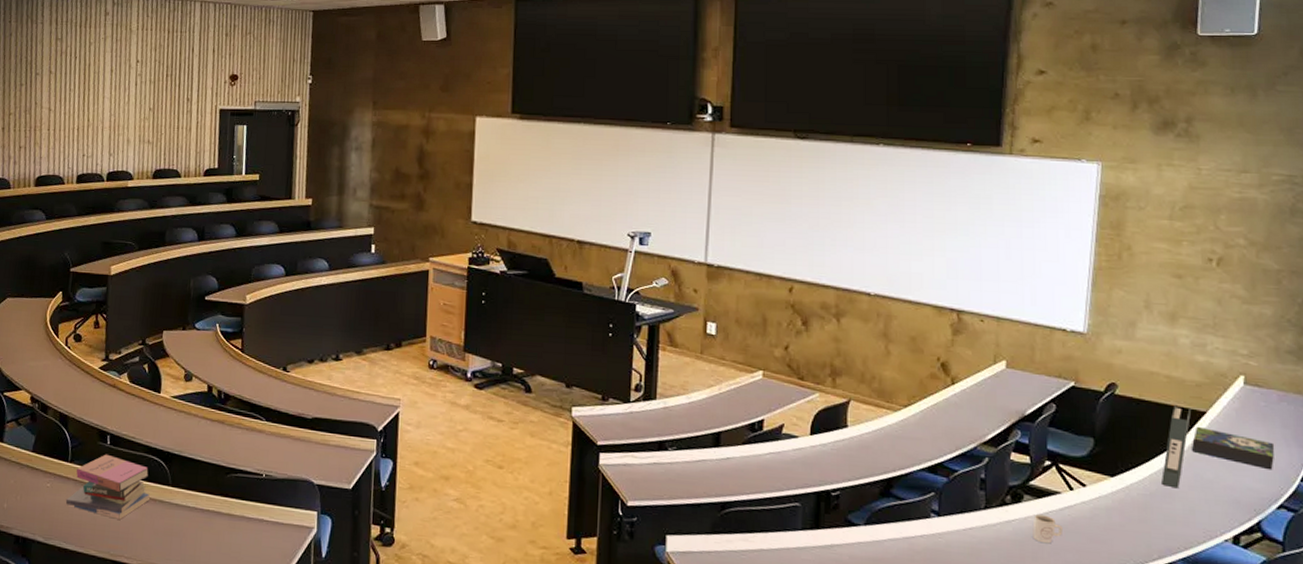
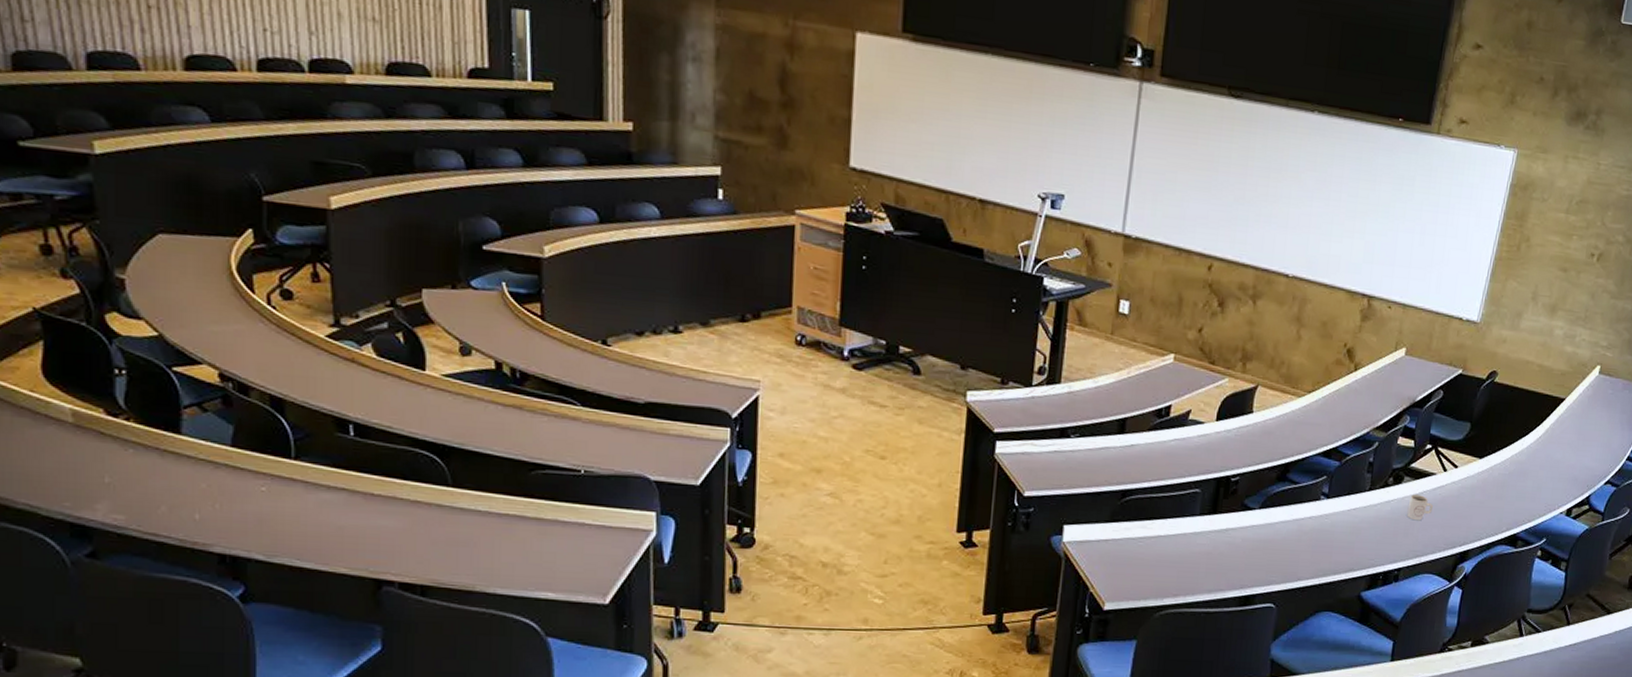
books: present [65,454,150,520] -> none [293,448,421,529]
binder: present [1161,404,1192,489] -> none [1519,391,1554,468]
book: present [1192,426,1275,470] -> none [1548,412,1613,451]

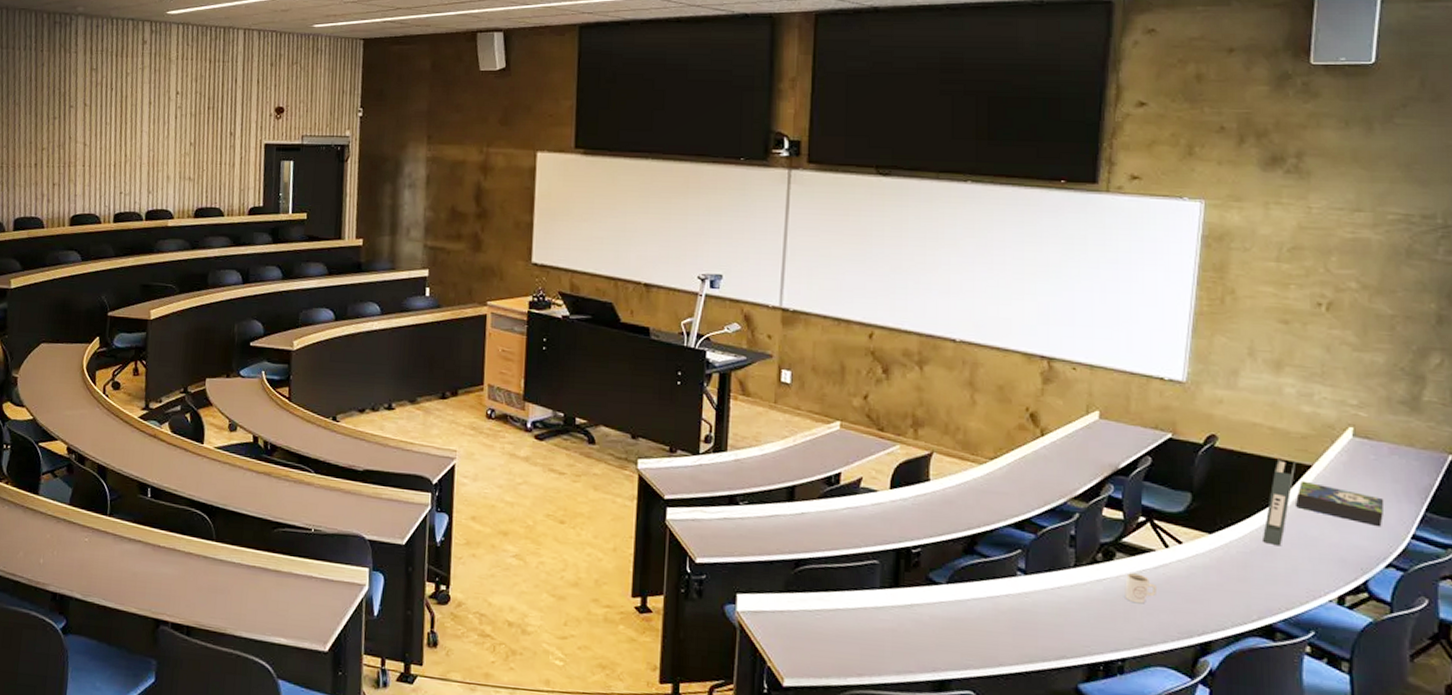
binder: none [1519,391,1554,468] -> present [1263,457,1297,546]
book: none [1548,412,1613,451] -> present [1296,480,1385,527]

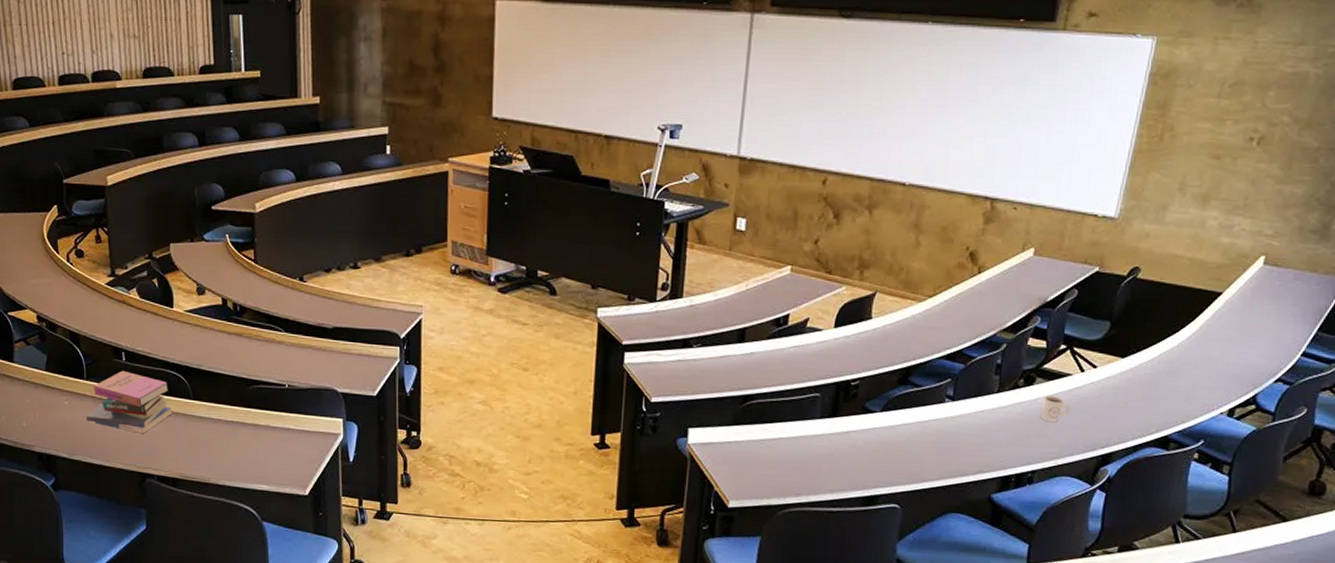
books: none [104,507,193,576] -> present [86,370,172,433]
binder: present [1263,457,1297,546] -> none [1169,286,1209,367]
book: present [1296,480,1385,527] -> none [1203,307,1283,347]

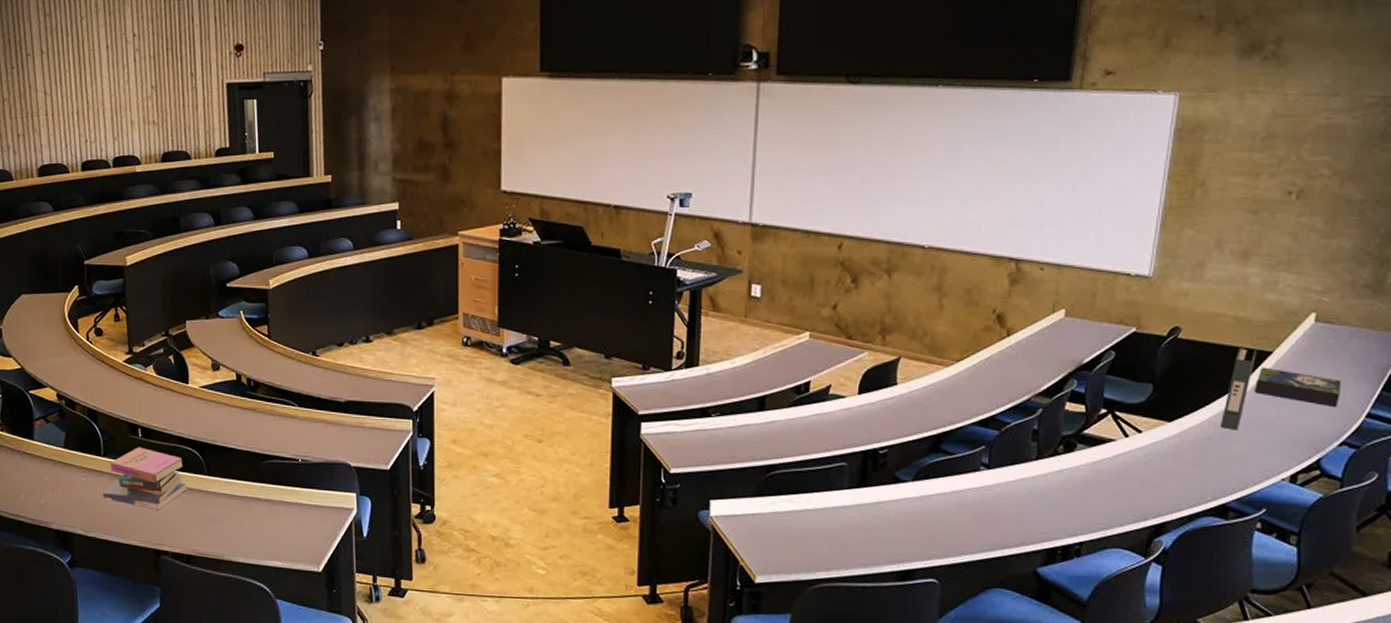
mug: present [1040,396,1071,423] -> none [1084,463,1116,491]
binder: none [1169,286,1209,367] -> present [1221,345,1258,431]
book: none [1203,307,1283,347] -> present [1255,367,1342,408]

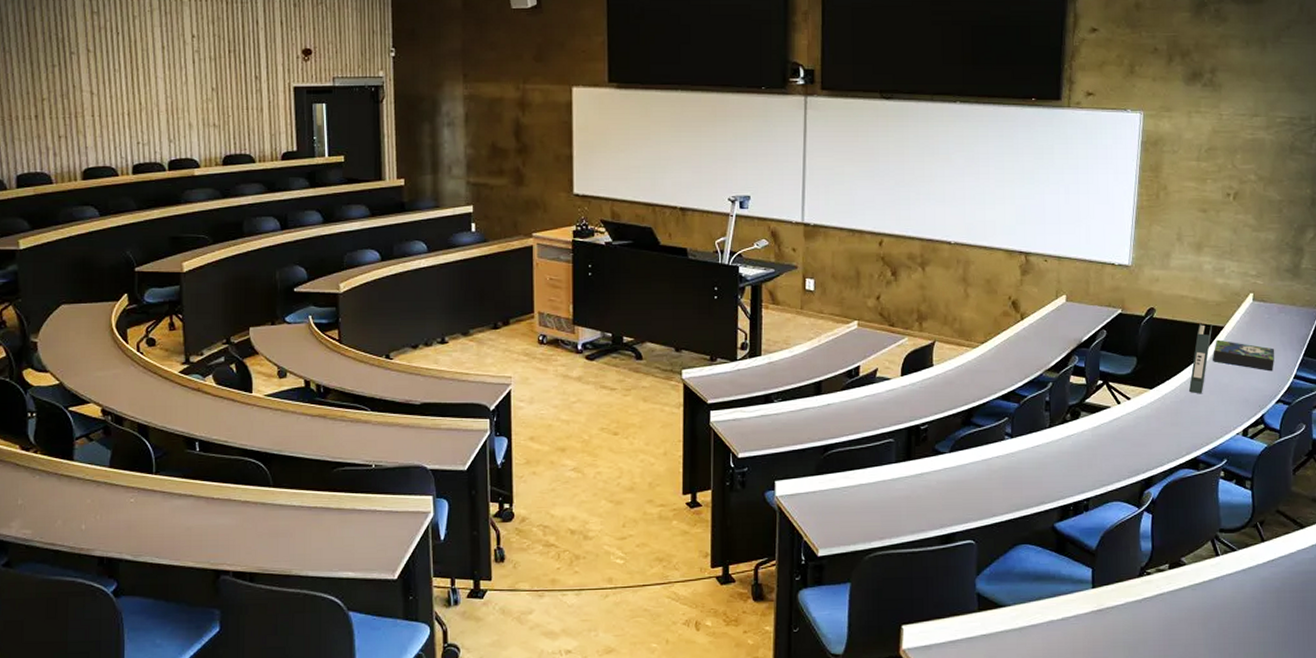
books: present [102,447,186,510] -> none [154,461,250,527]

